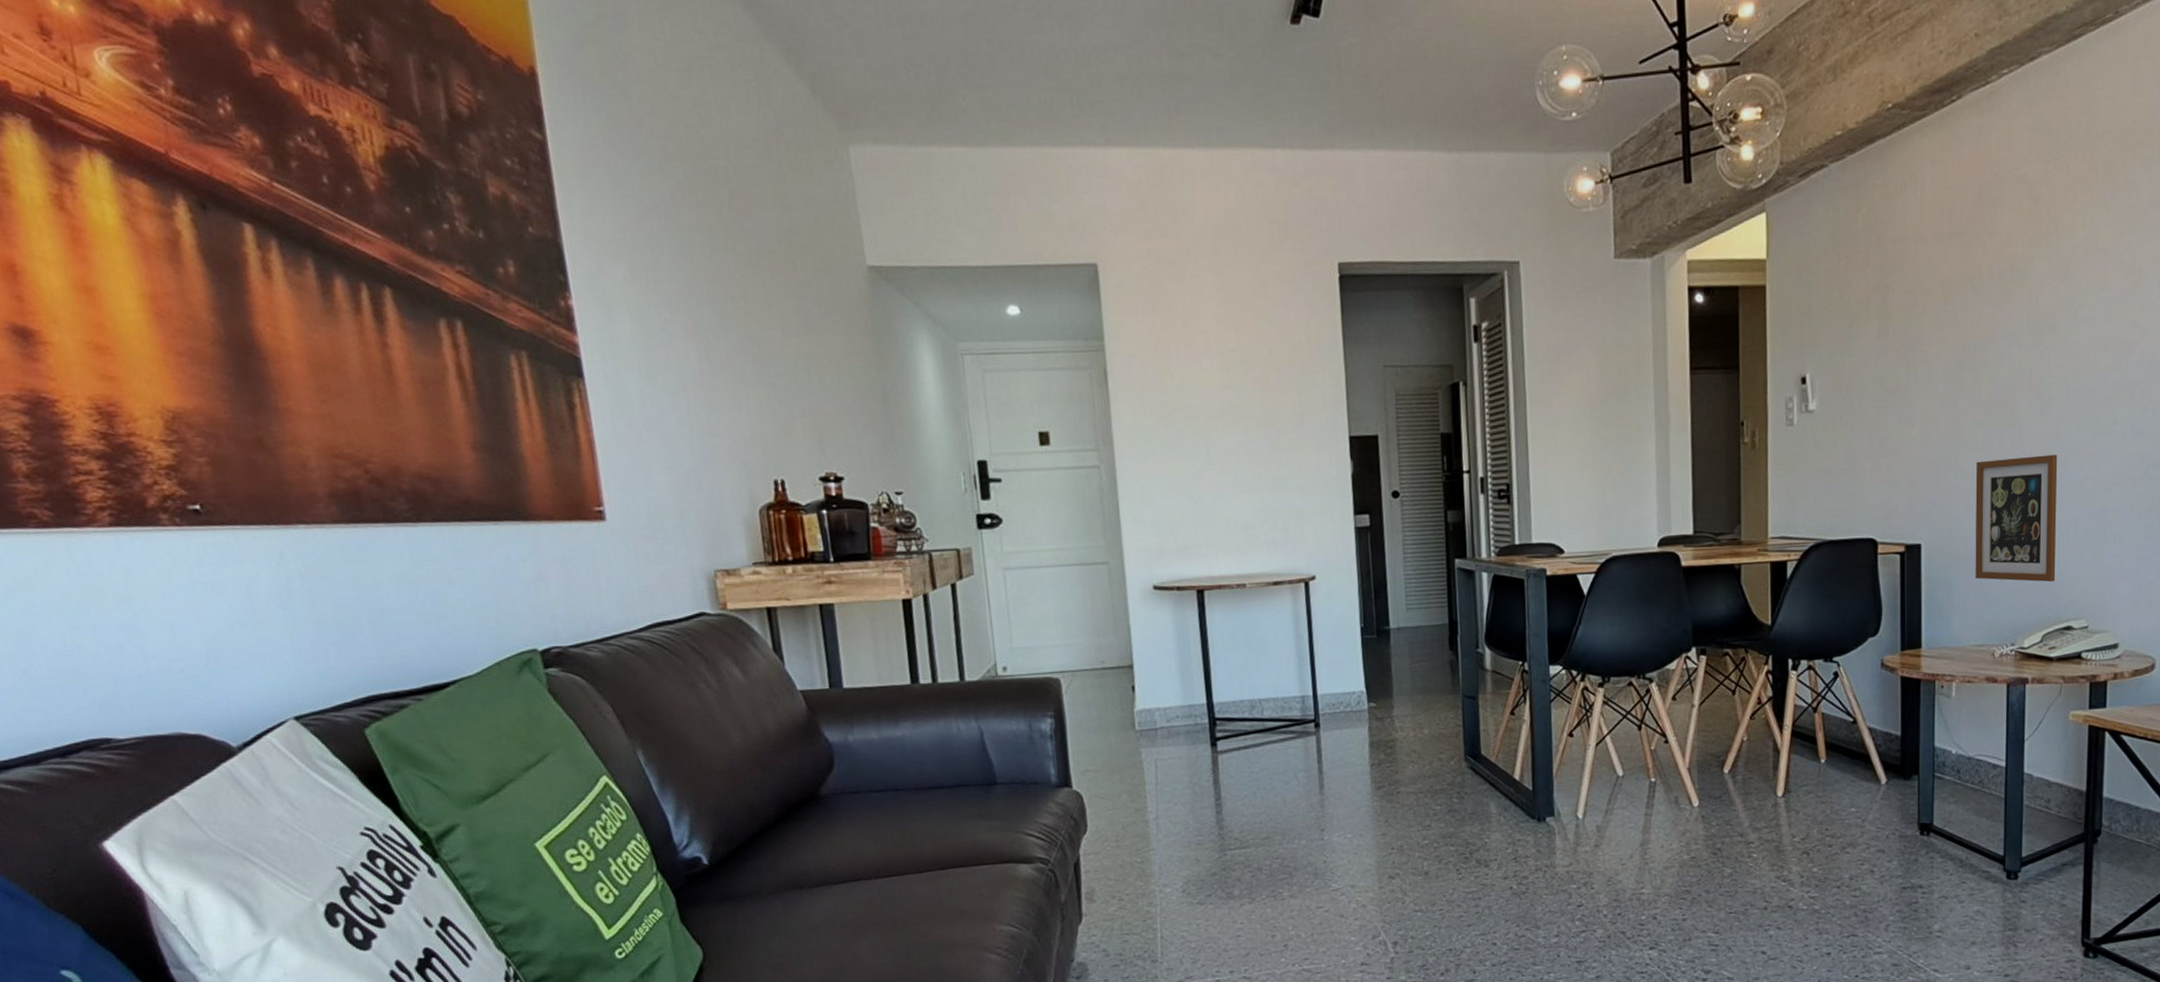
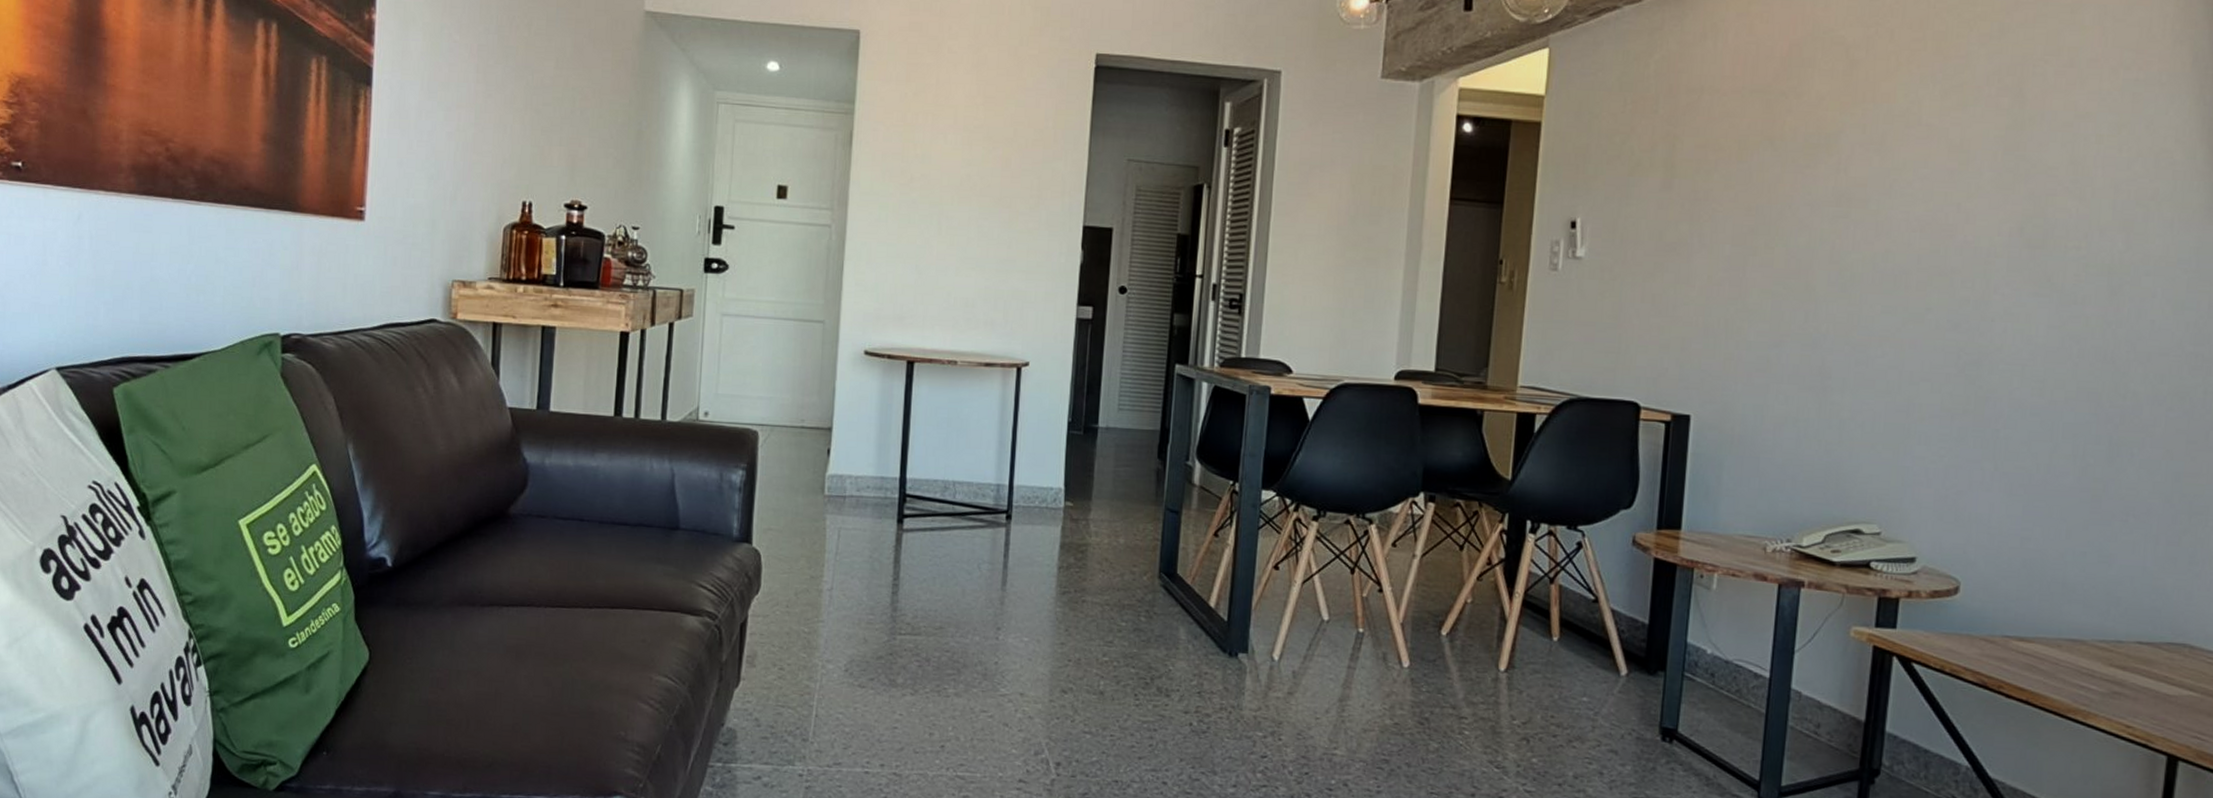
picture frame: present [1975,454,2058,582] -> none [1750,333,1858,478]

